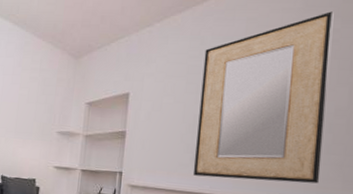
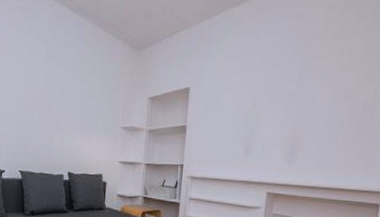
home mirror: present [192,11,334,184] -> none [245,10,370,169]

